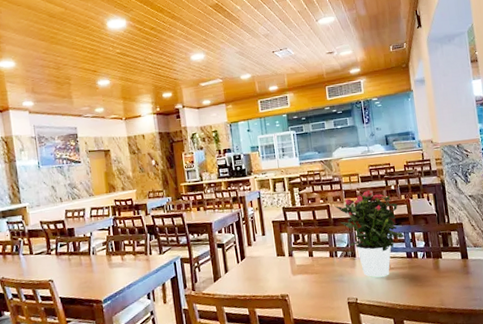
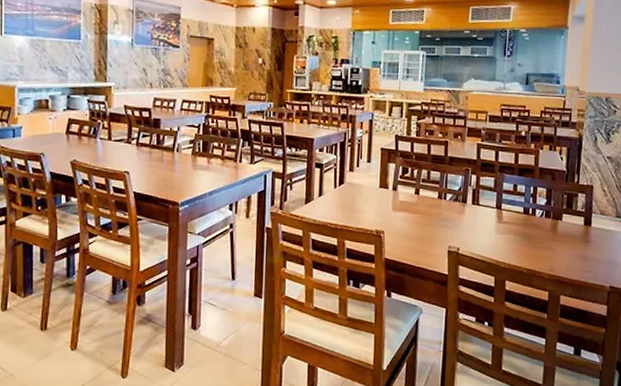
potted flower: present [335,189,405,277] -> none [454,131,526,230]

